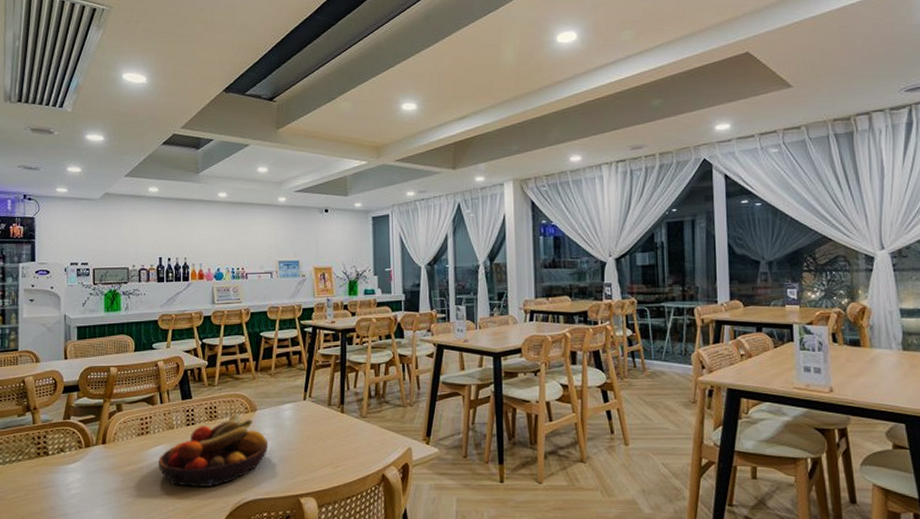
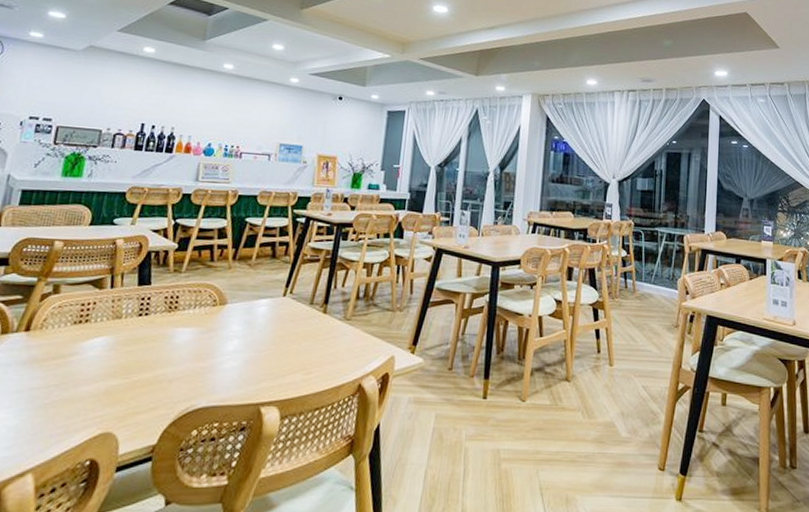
fruit bowl: present [158,412,269,487] -> none [93,304,235,389]

